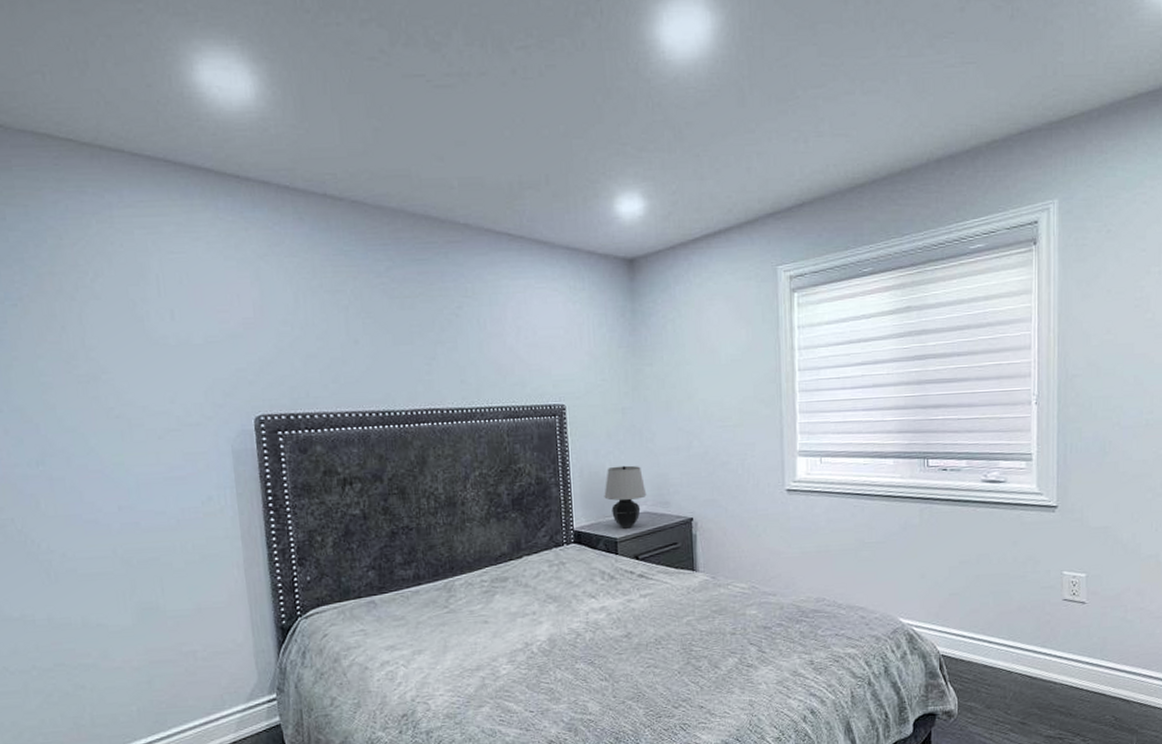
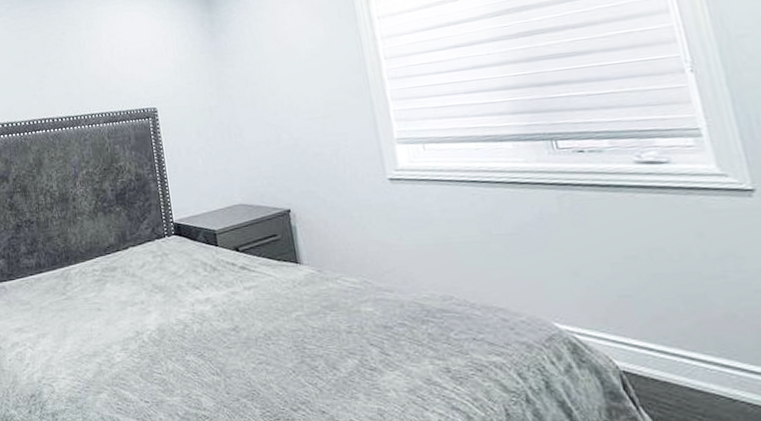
table lamp: present [604,465,647,529] -> none [199,160,241,221]

